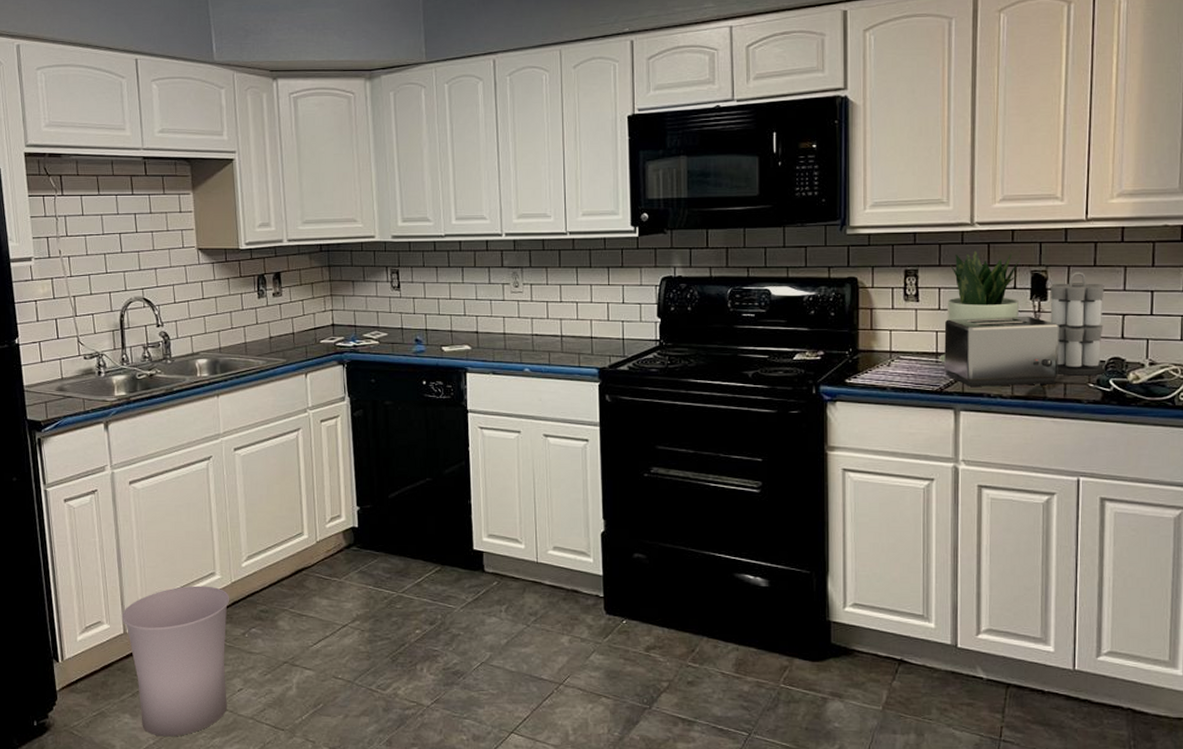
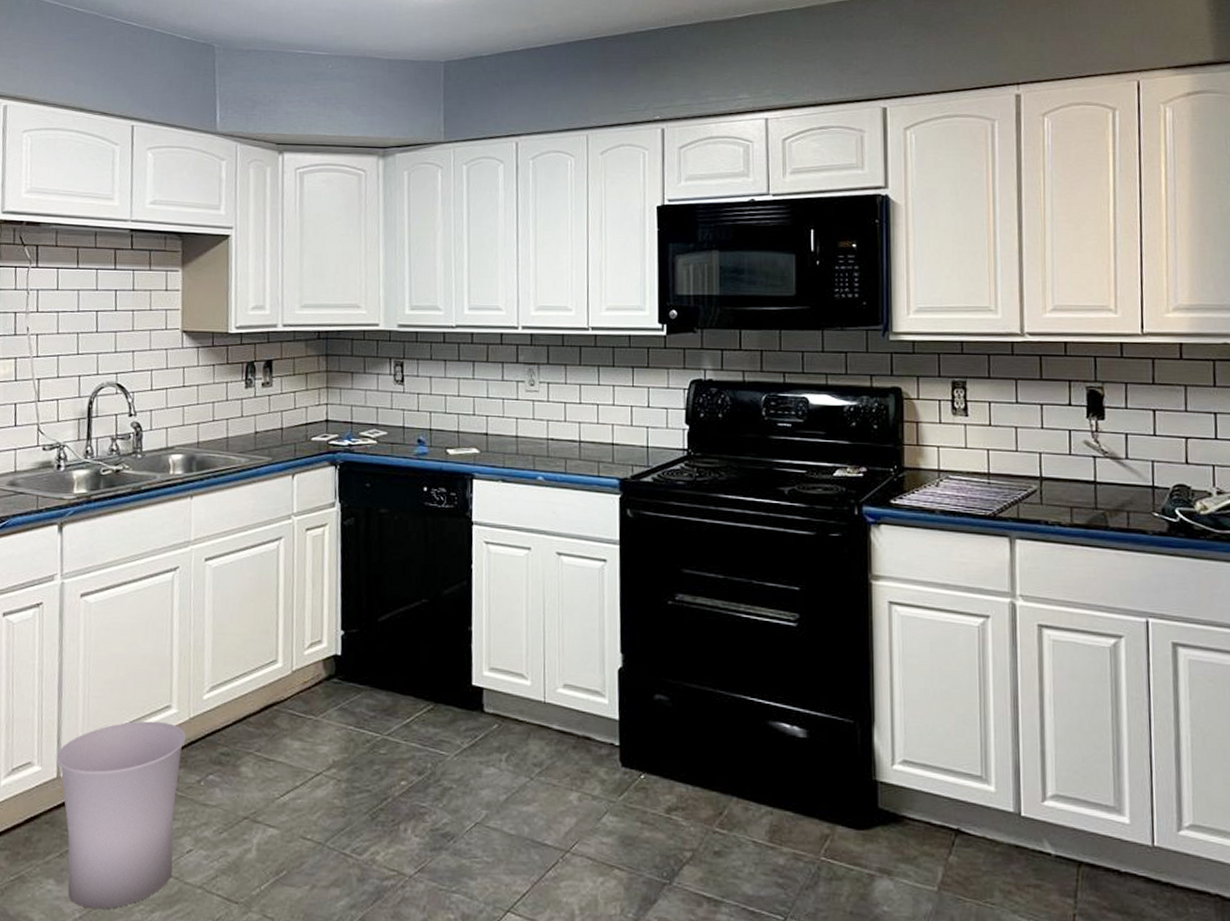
planter: present [938,251,1021,365] -> none [990,363,1075,487]
toaster: present [944,315,1059,387] -> none [996,435,1120,513]
spice rack: present [1050,272,1105,376] -> none [1107,389,1170,504]

